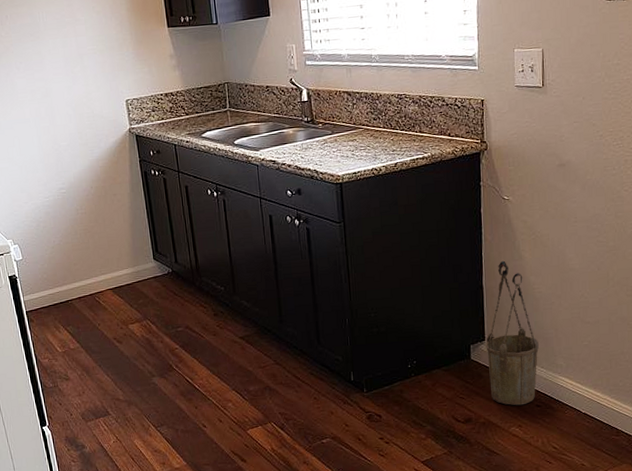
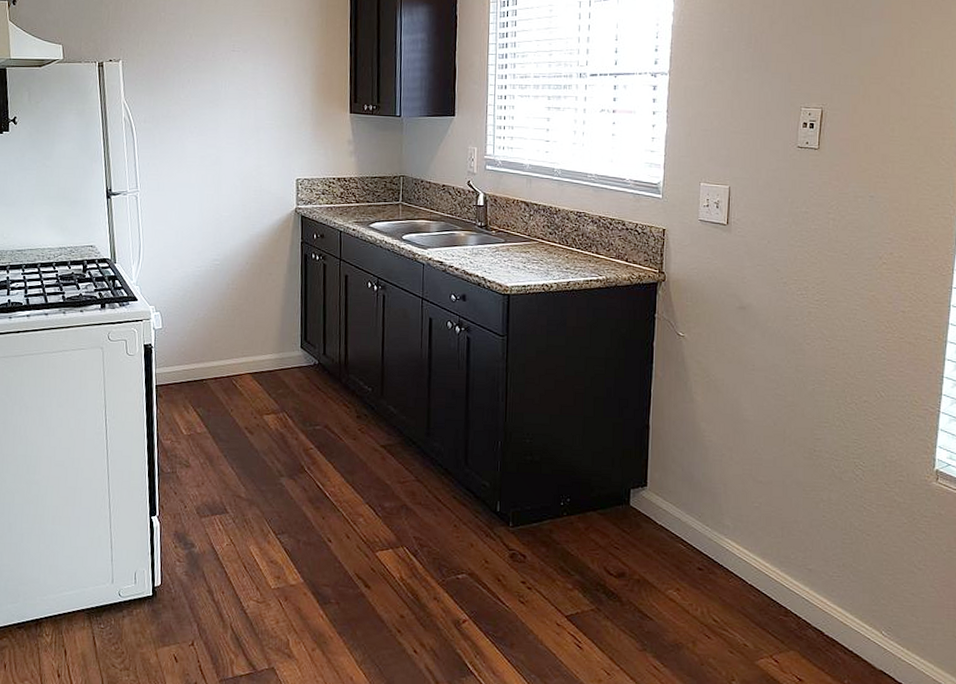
bucket: present [485,260,539,406] -> none [647,401,705,566]

